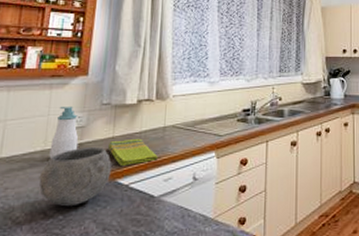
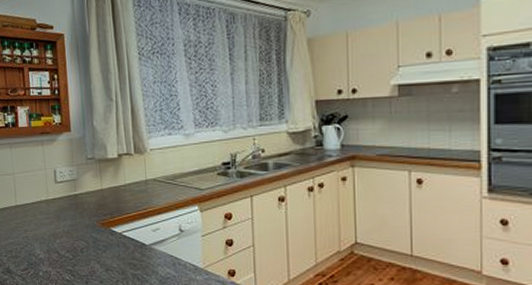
bowl: present [39,147,112,207] -> none [48,198,105,249]
soap bottle: present [49,107,79,159] -> none [51,161,74,207]
dish towel: present [108,138,158,166] -> none [99,191,144,215]

